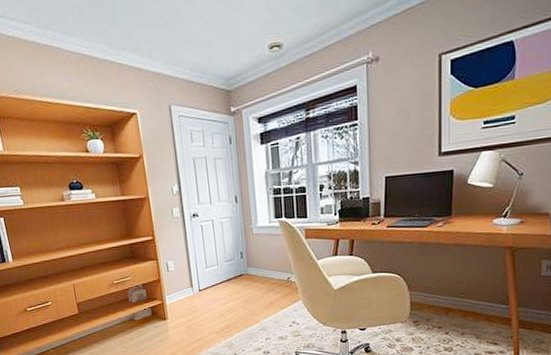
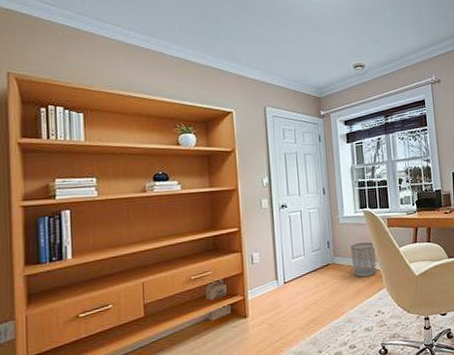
waste bin: none [265,253,292,288] -> present [351,242,376,277]

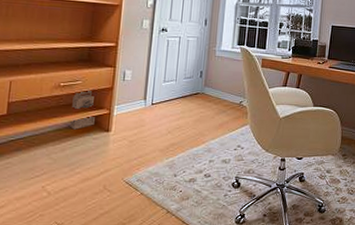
waste bin: present [351,242,376,277] -> none [220,77,246,111]

